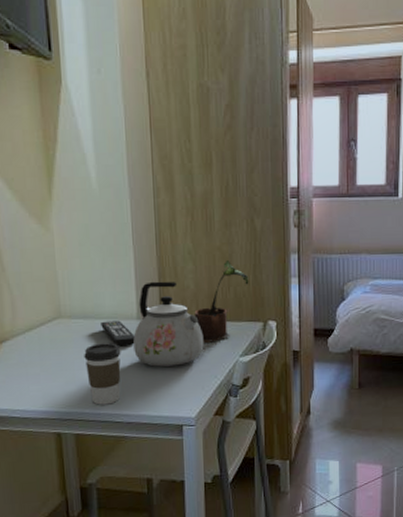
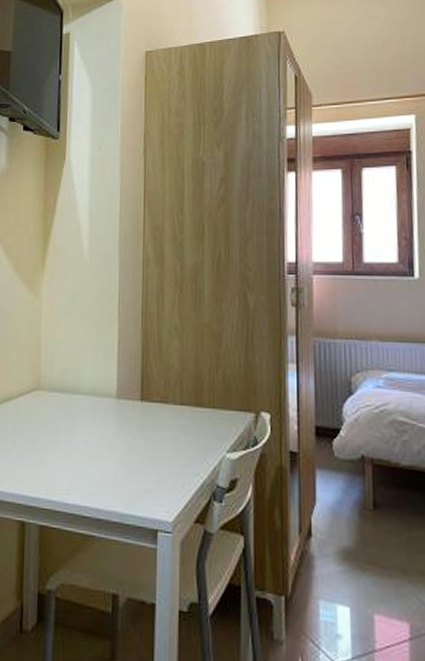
coffee cup: present [84,343,121,405] -> none [58,421,97,494]
remote control: present [101,320,135,347] -> none [78,397,112,428]
kettle: present [133,281,204,367] -> none [110,357,187,456]
potted plant: present [194,261,249,343] -> none [178,339,240,432]

